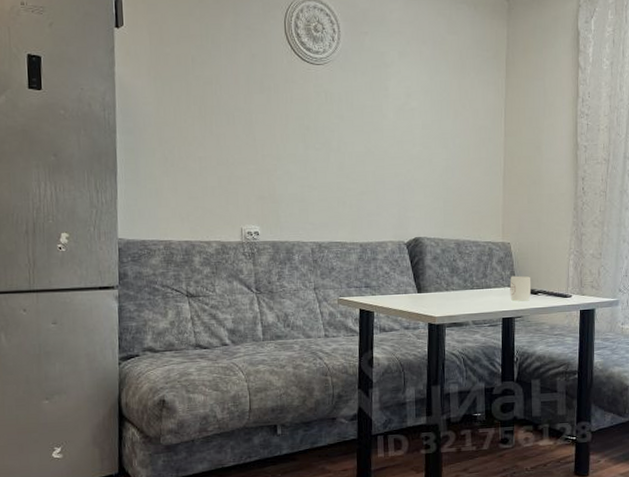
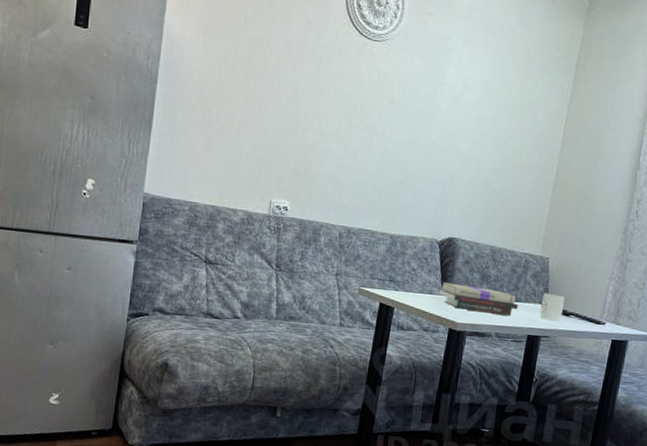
books: none [414,280,489,304] -> present [439,282,518,317]

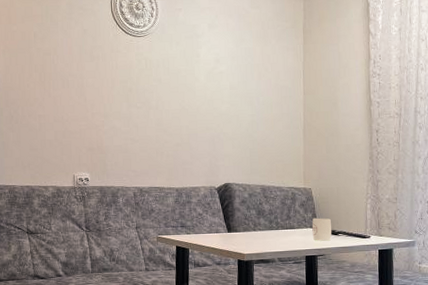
books: present [439,282,518,317] -> none [224,221,293,243]

